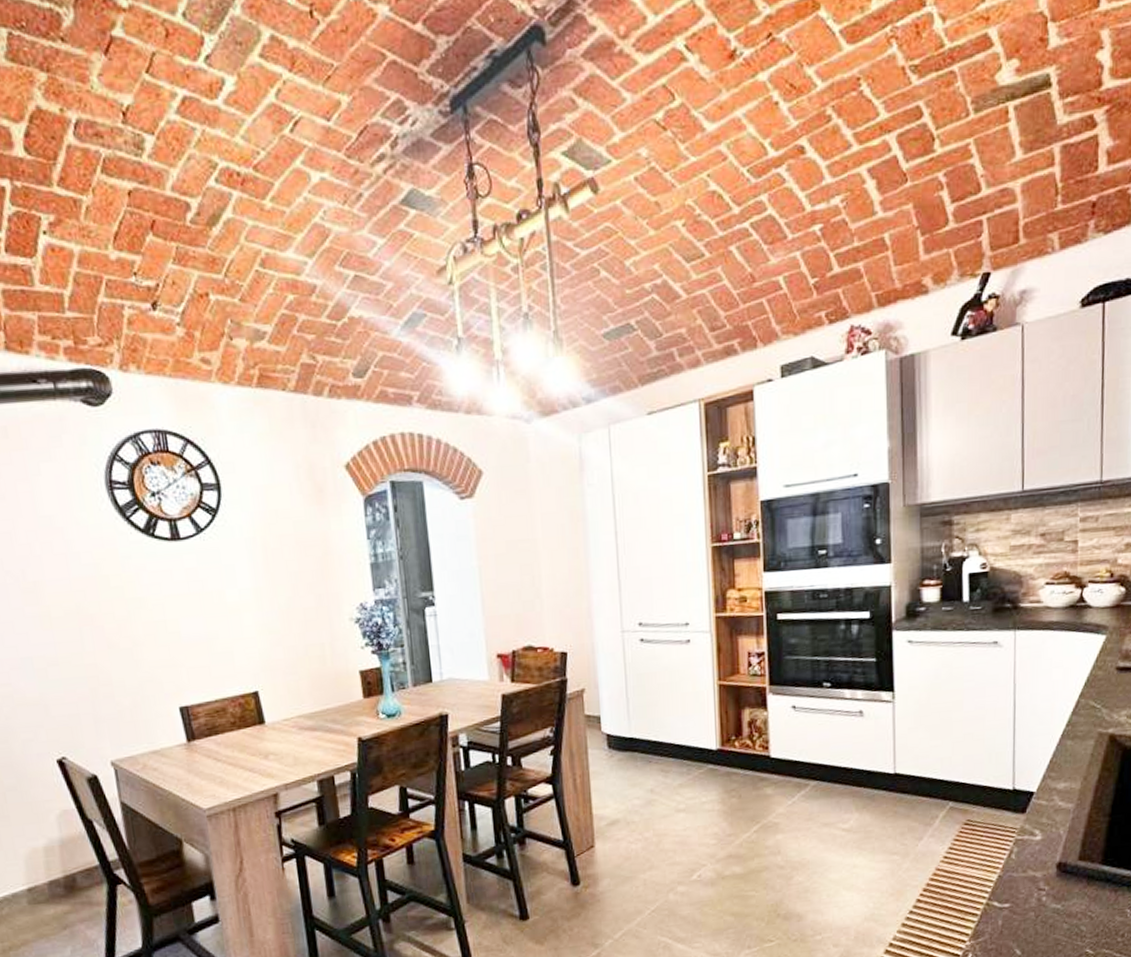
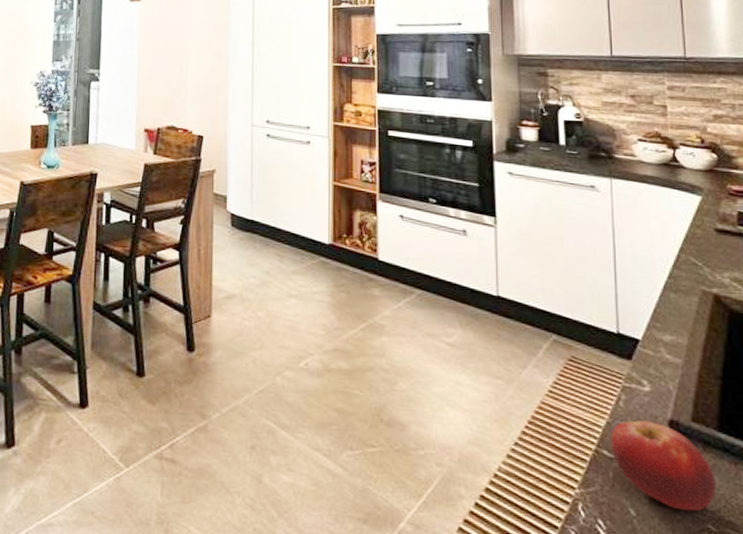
fruit: none [1000,867,1097,942] -> present [610,420,717,512]

